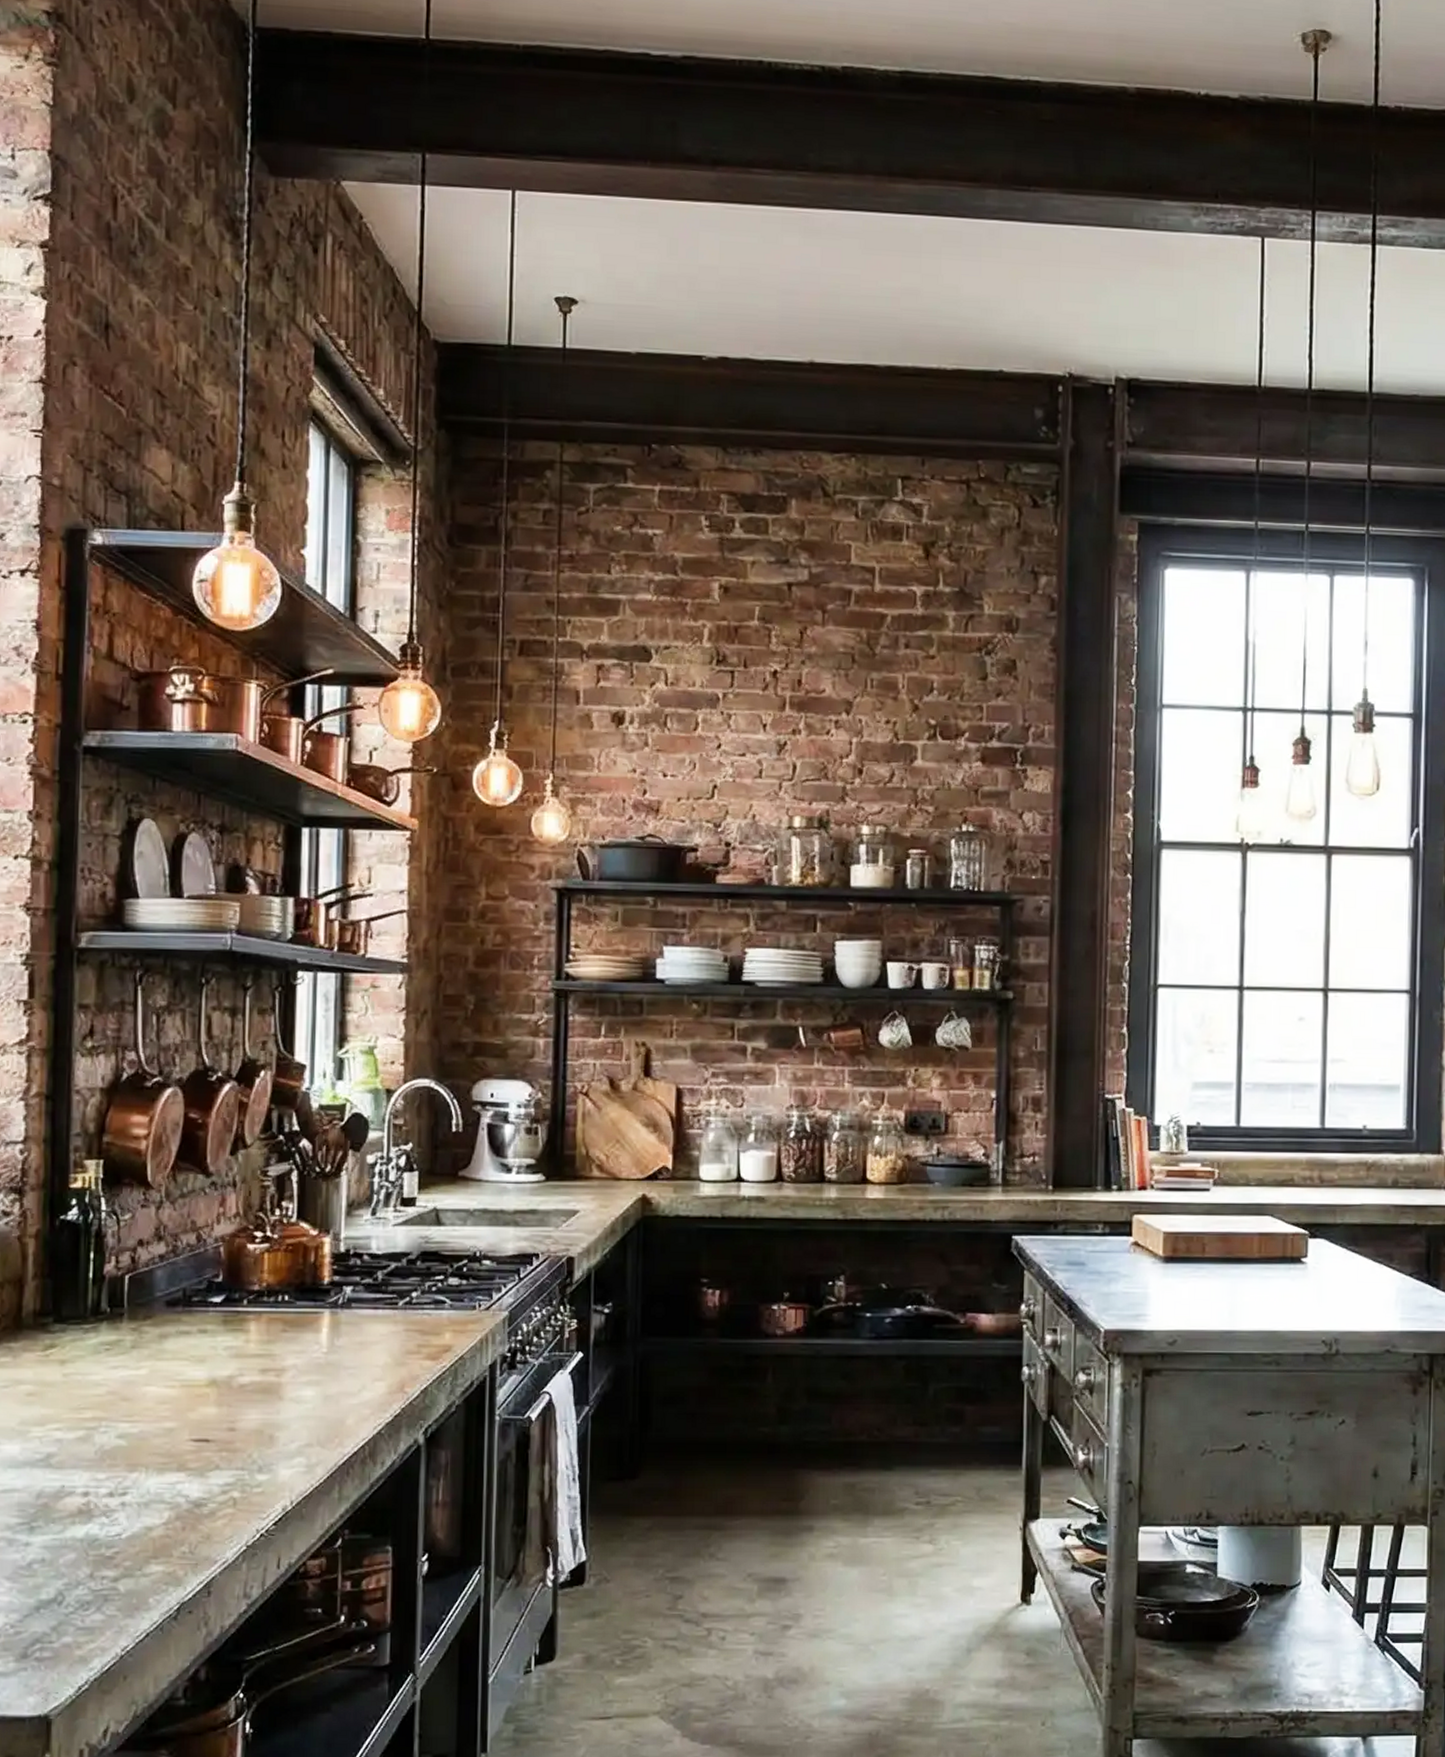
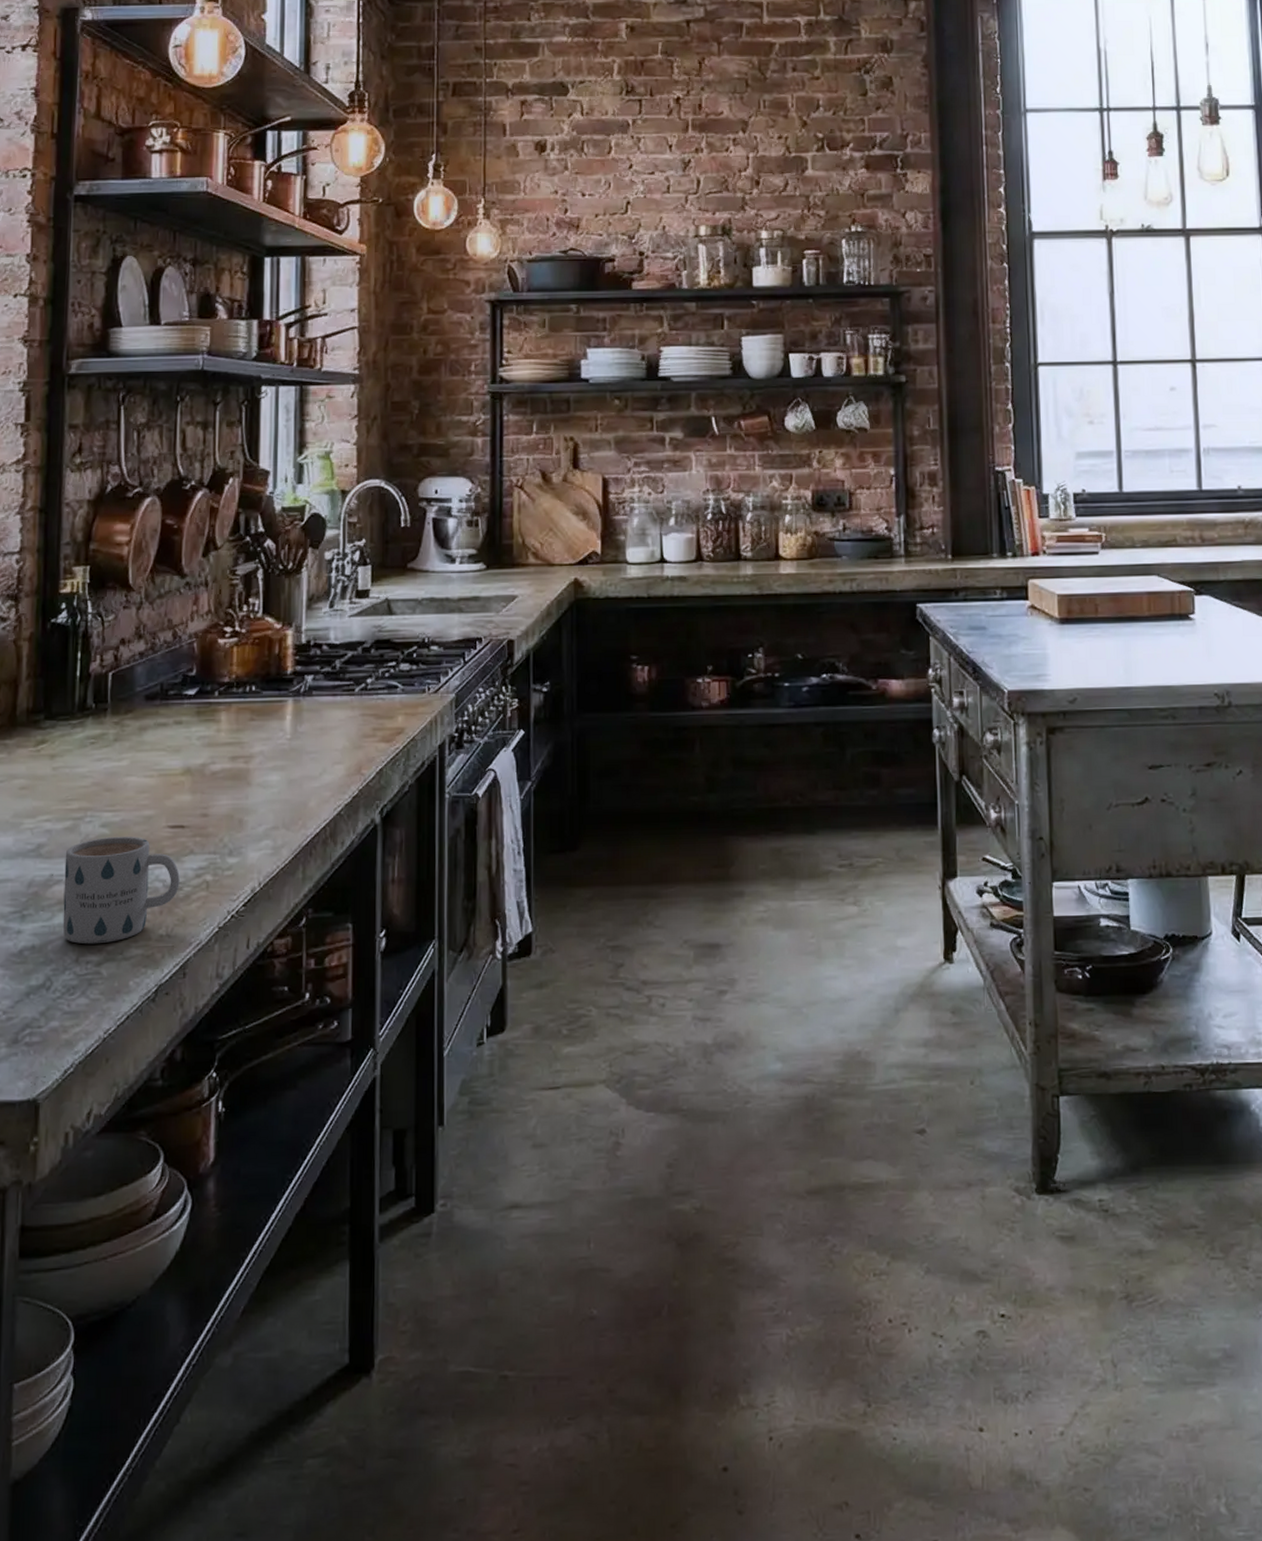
mug: none [75,1448,204,1559] -> present [62,836,180,945]

